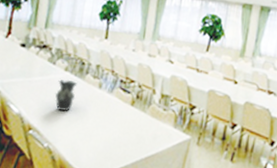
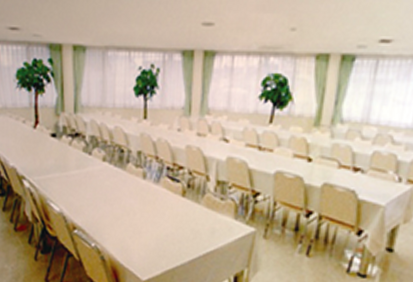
vase: present [55,79,78,112] -> none [95,171,119,208]

